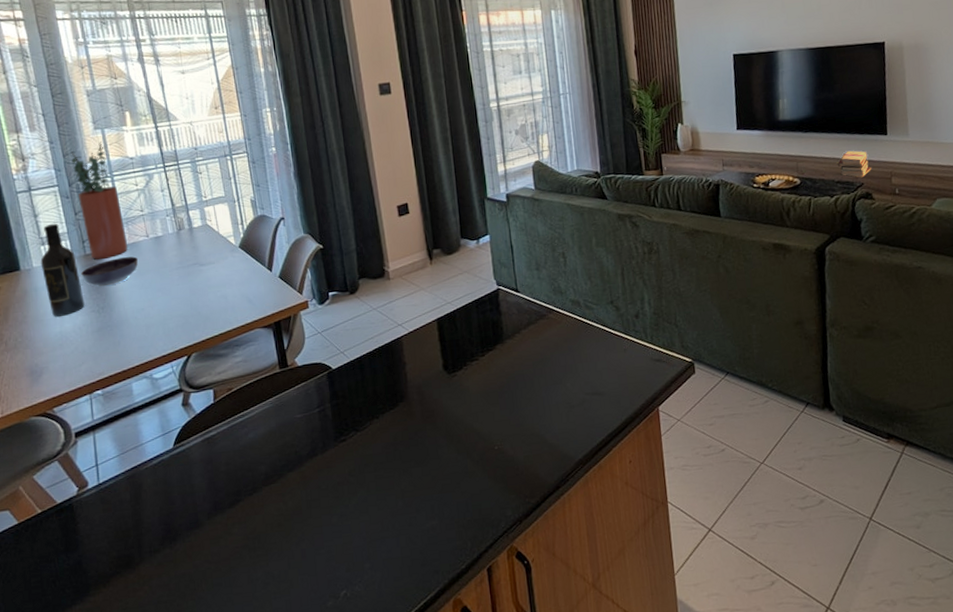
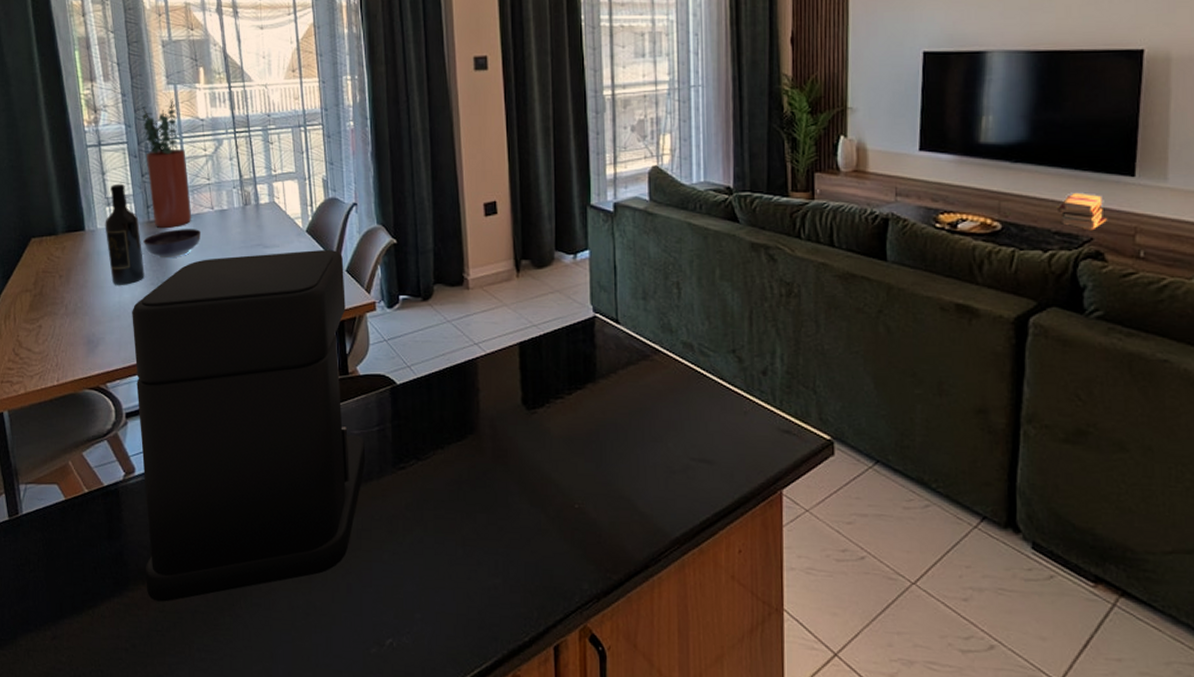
coffee maker: none [74,260,310,601] -> present [132,249,366,602]

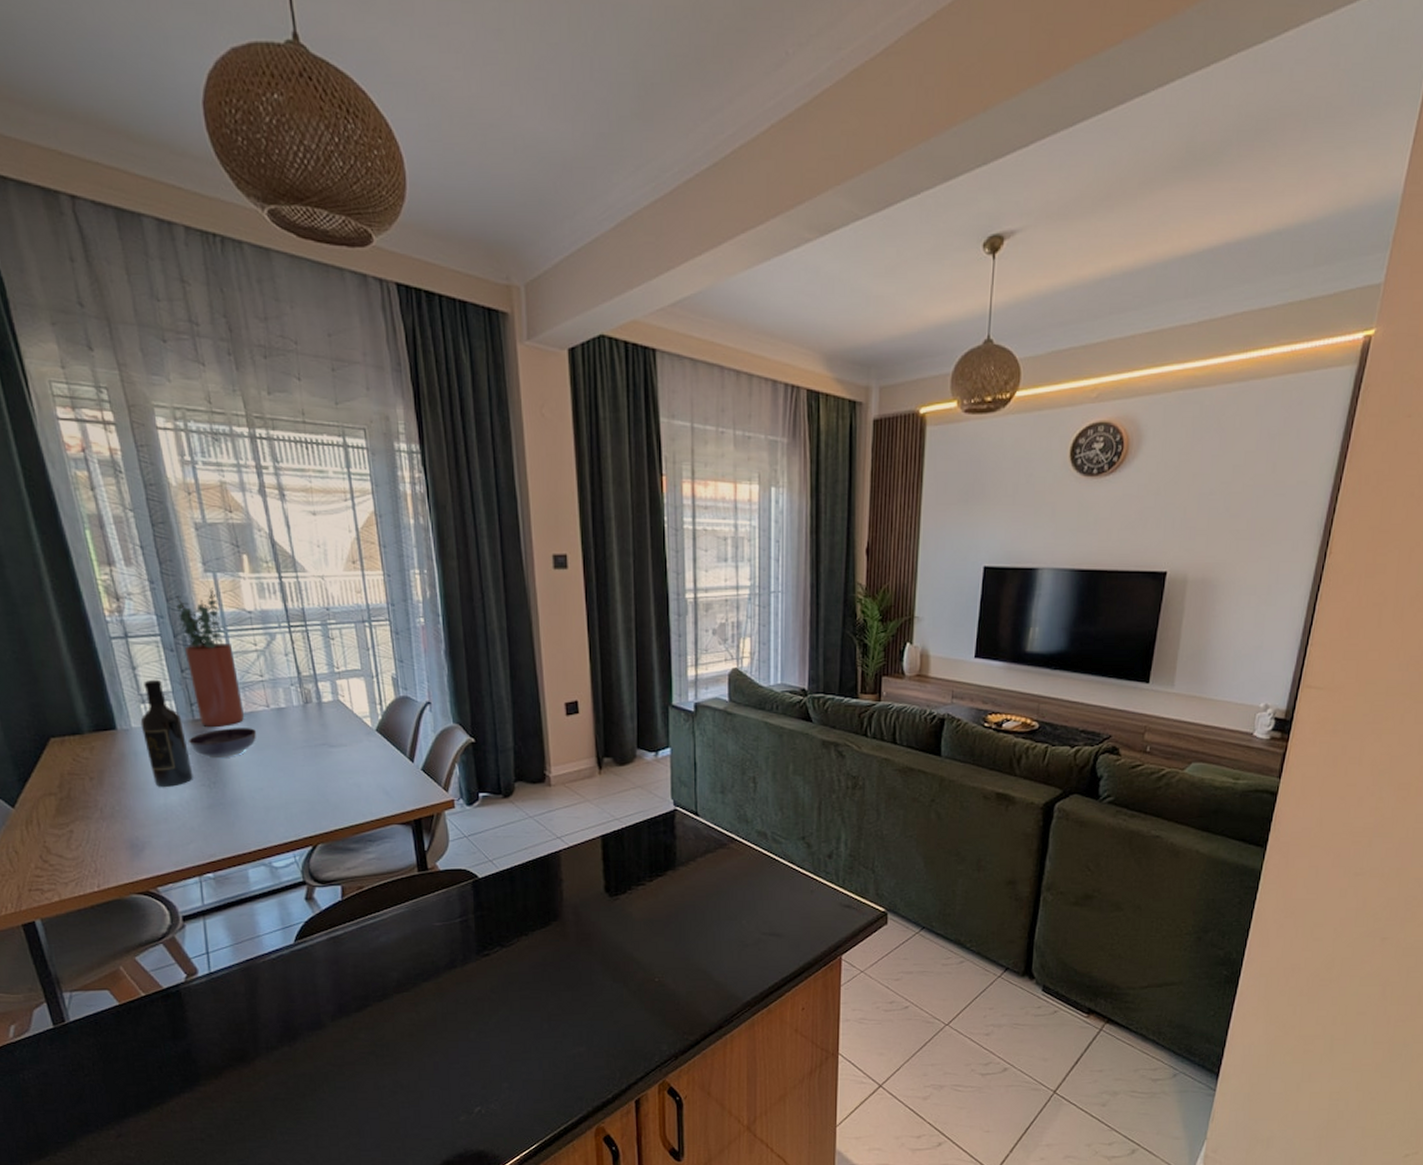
coffee maker: present [132,249,366,602] -> none [181,748,449,1093]
books: present [1058,192,1107,231] -> none [1086,696,1124,729]

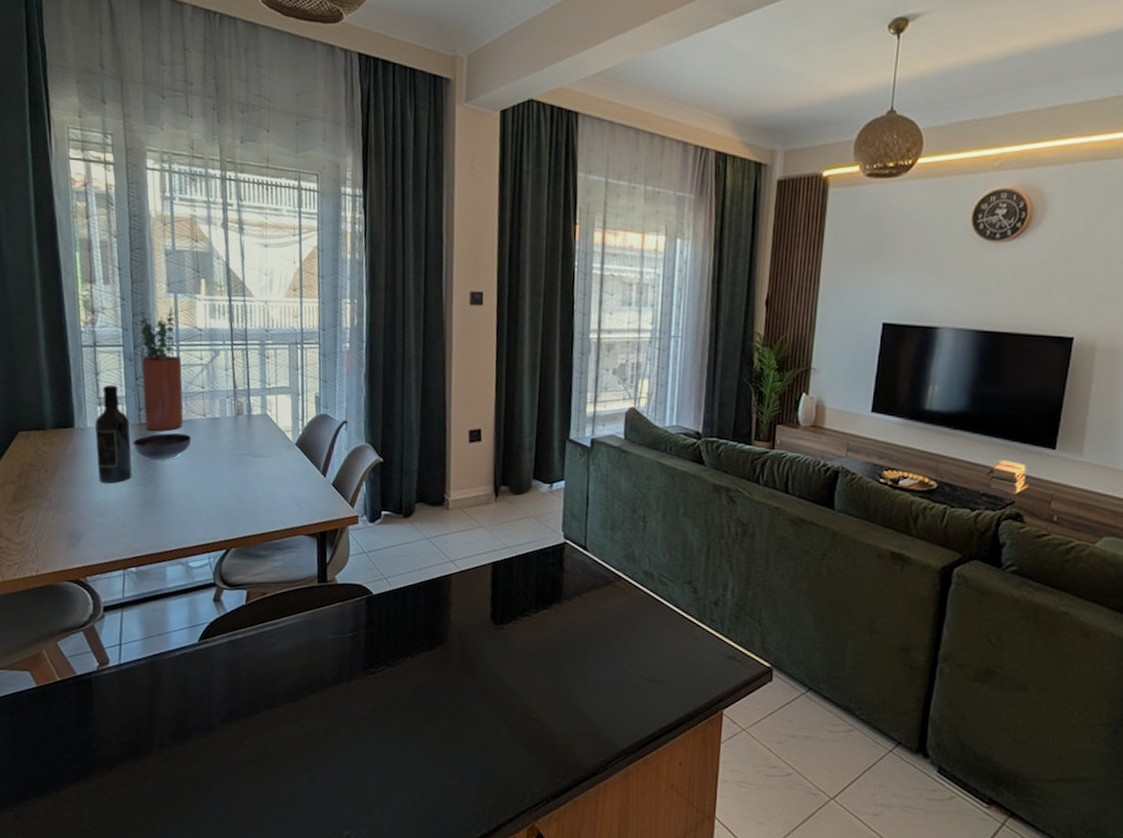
books: none [1086,696,1124,729] -> present [987,460,1028,495]

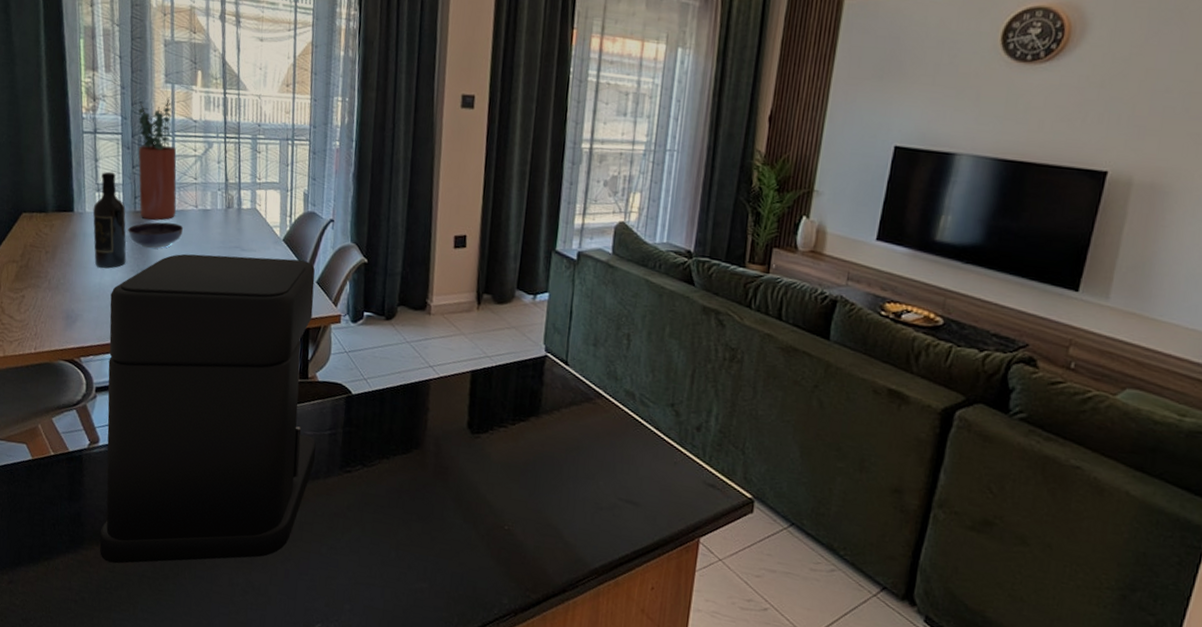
coffee maker: none [112,462,338,788] -> present [99,254,316,564]
books: present [987,460,1028,495] -> none [999,299,1045,338]

